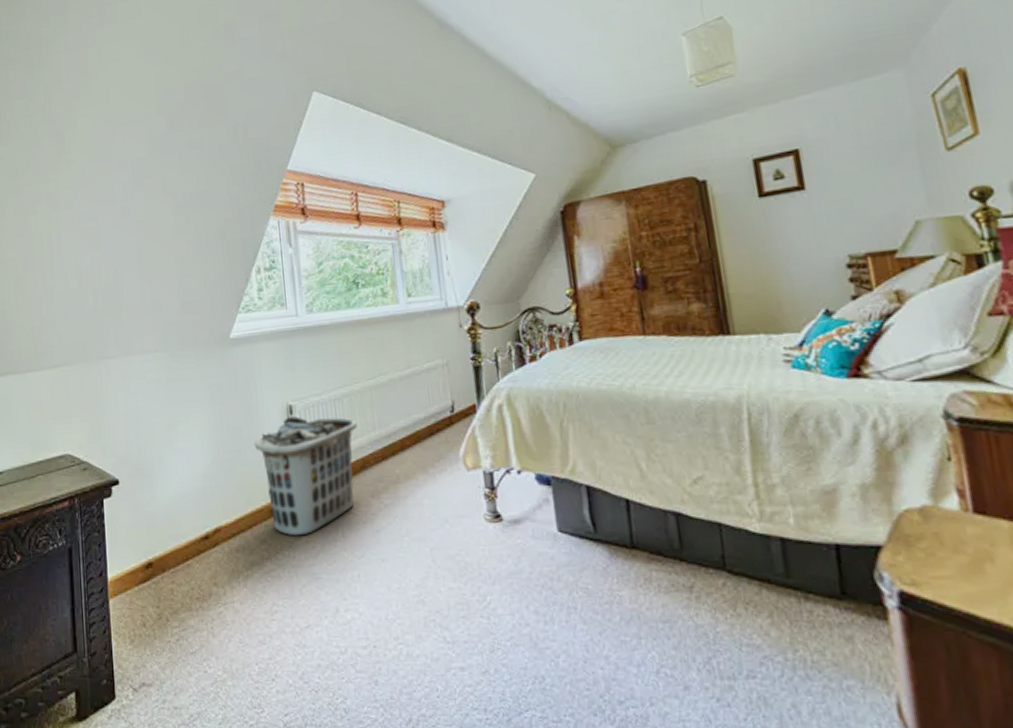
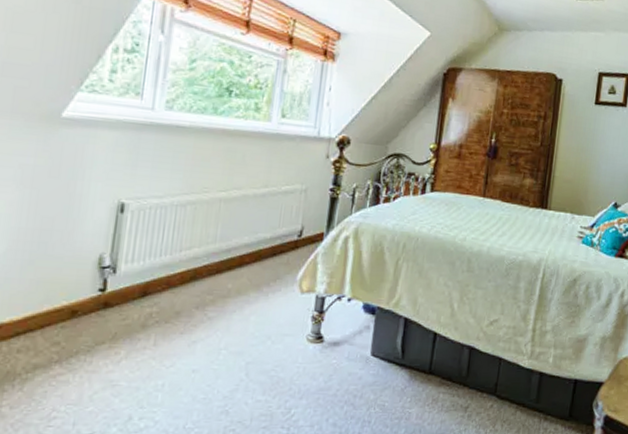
clothes hamper: present [254,416,357,536] -> none [66,215,197,341]

